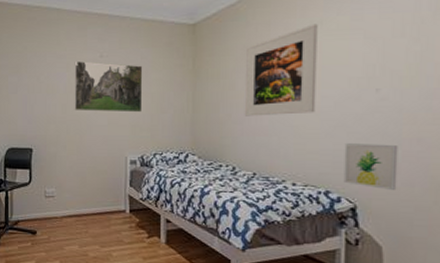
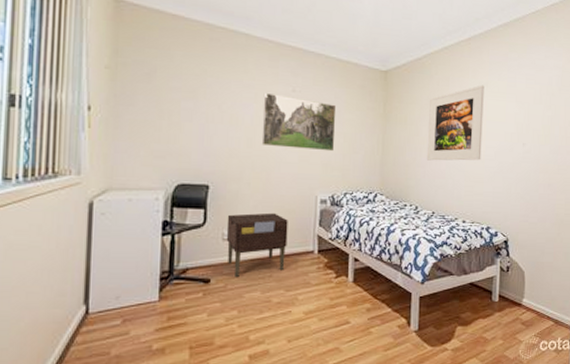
nightstand: none [48,173,101,230] -> present [226,212,288,277]
wall art: present [343,143,398,191] -> none [500,187,536,226]

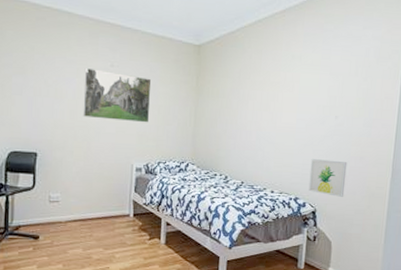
nightstand: present [226,212,288,277] -> none [52,178,107,235]
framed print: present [426,85,484,161] -> none [237,57,298,133]
wall art: none [500,187,536,226] -> present [308,159,347,198]

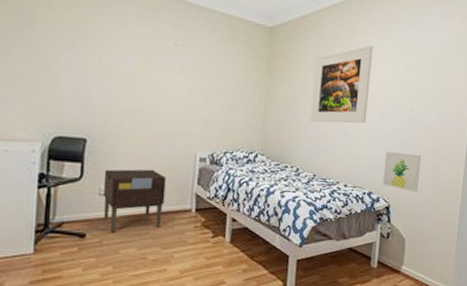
nightstand: none [52,178,107,235] -> present [103,169,166,232]
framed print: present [83,67,152,123] -> none [141,45,219,109]
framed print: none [237,57,298,133] -> present [310,45,373,124]

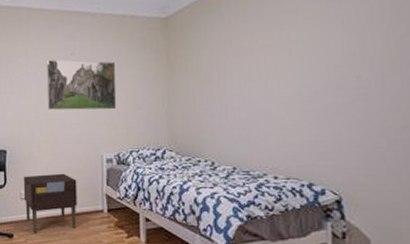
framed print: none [141,45,219,109] -> present [46,59,117,111]
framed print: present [310,45,373,124] -> none [220,12,295,110]
wall art: present [382,151,422,193] -> none [326,133,383,182]

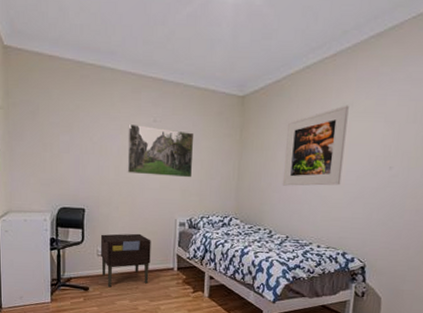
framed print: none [220,12,295,110] -> present [282,105,349,186]

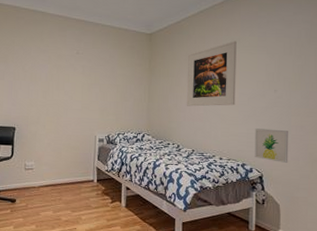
nightstand: present [100,233,151,287] -> none [27,149,74,198]
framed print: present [127,123,194,178] -> none [53,55,111,100]
wall art: none [357,212,402,253] -> present [254,128,289,164]

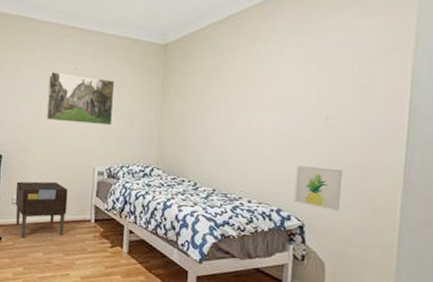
nightstand: none [27,149,74,198] -> present [15,181,68,237]
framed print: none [53,55,111,100] -> present [46,71,115,126]
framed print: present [186,41,237,107] -> none [207,53,278,136]

